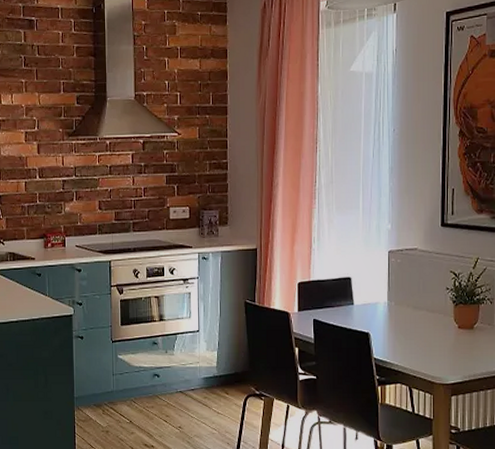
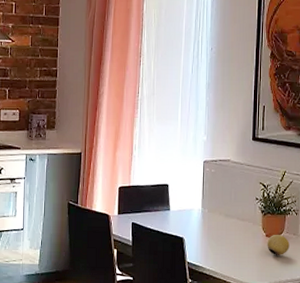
fruit: none [460,326,484,347] -> present [267,235,290,255]

